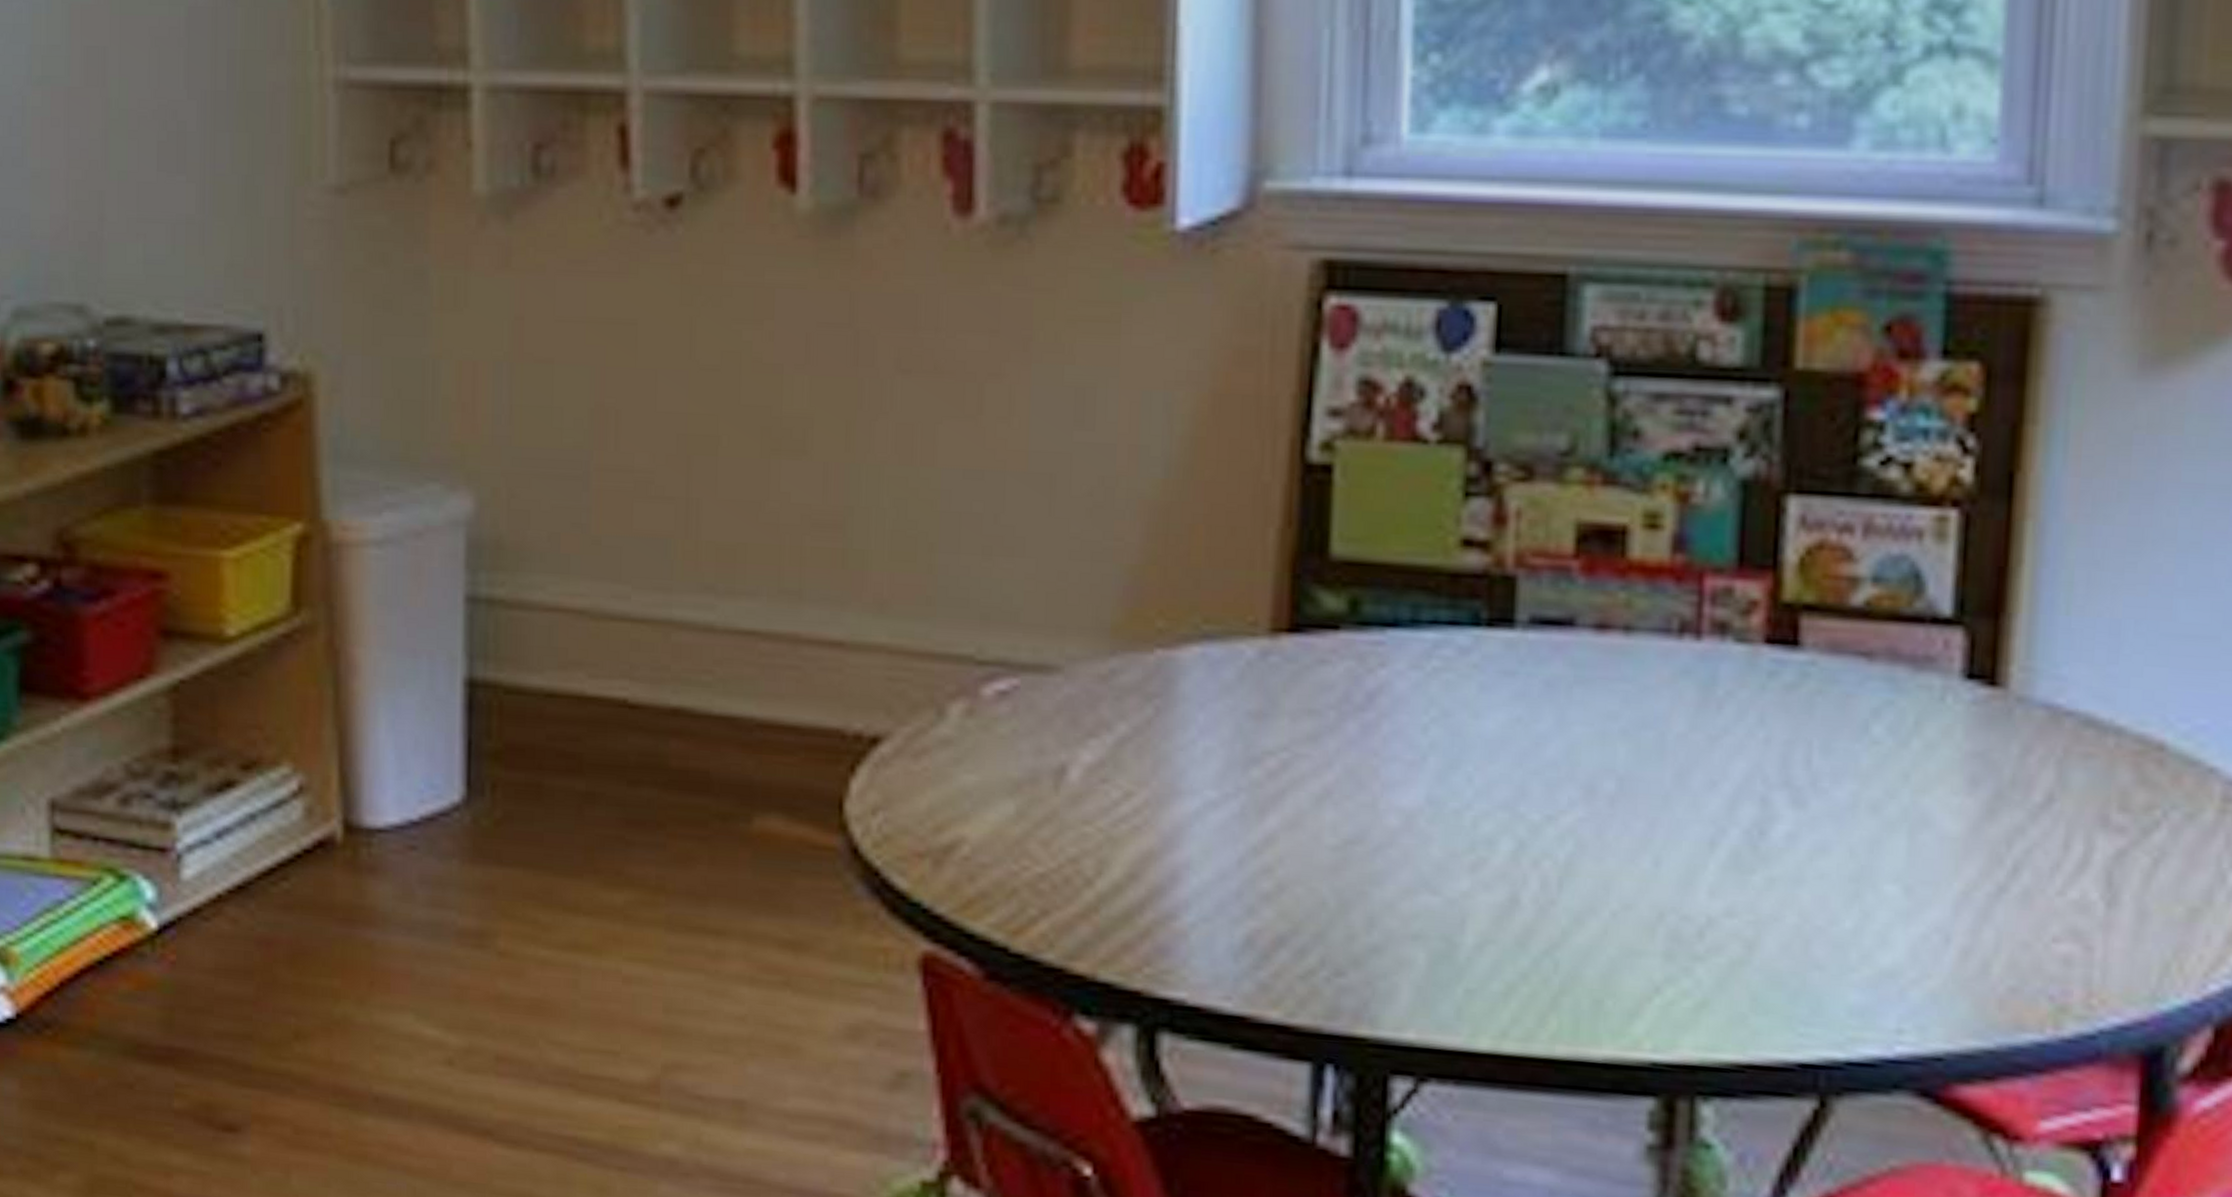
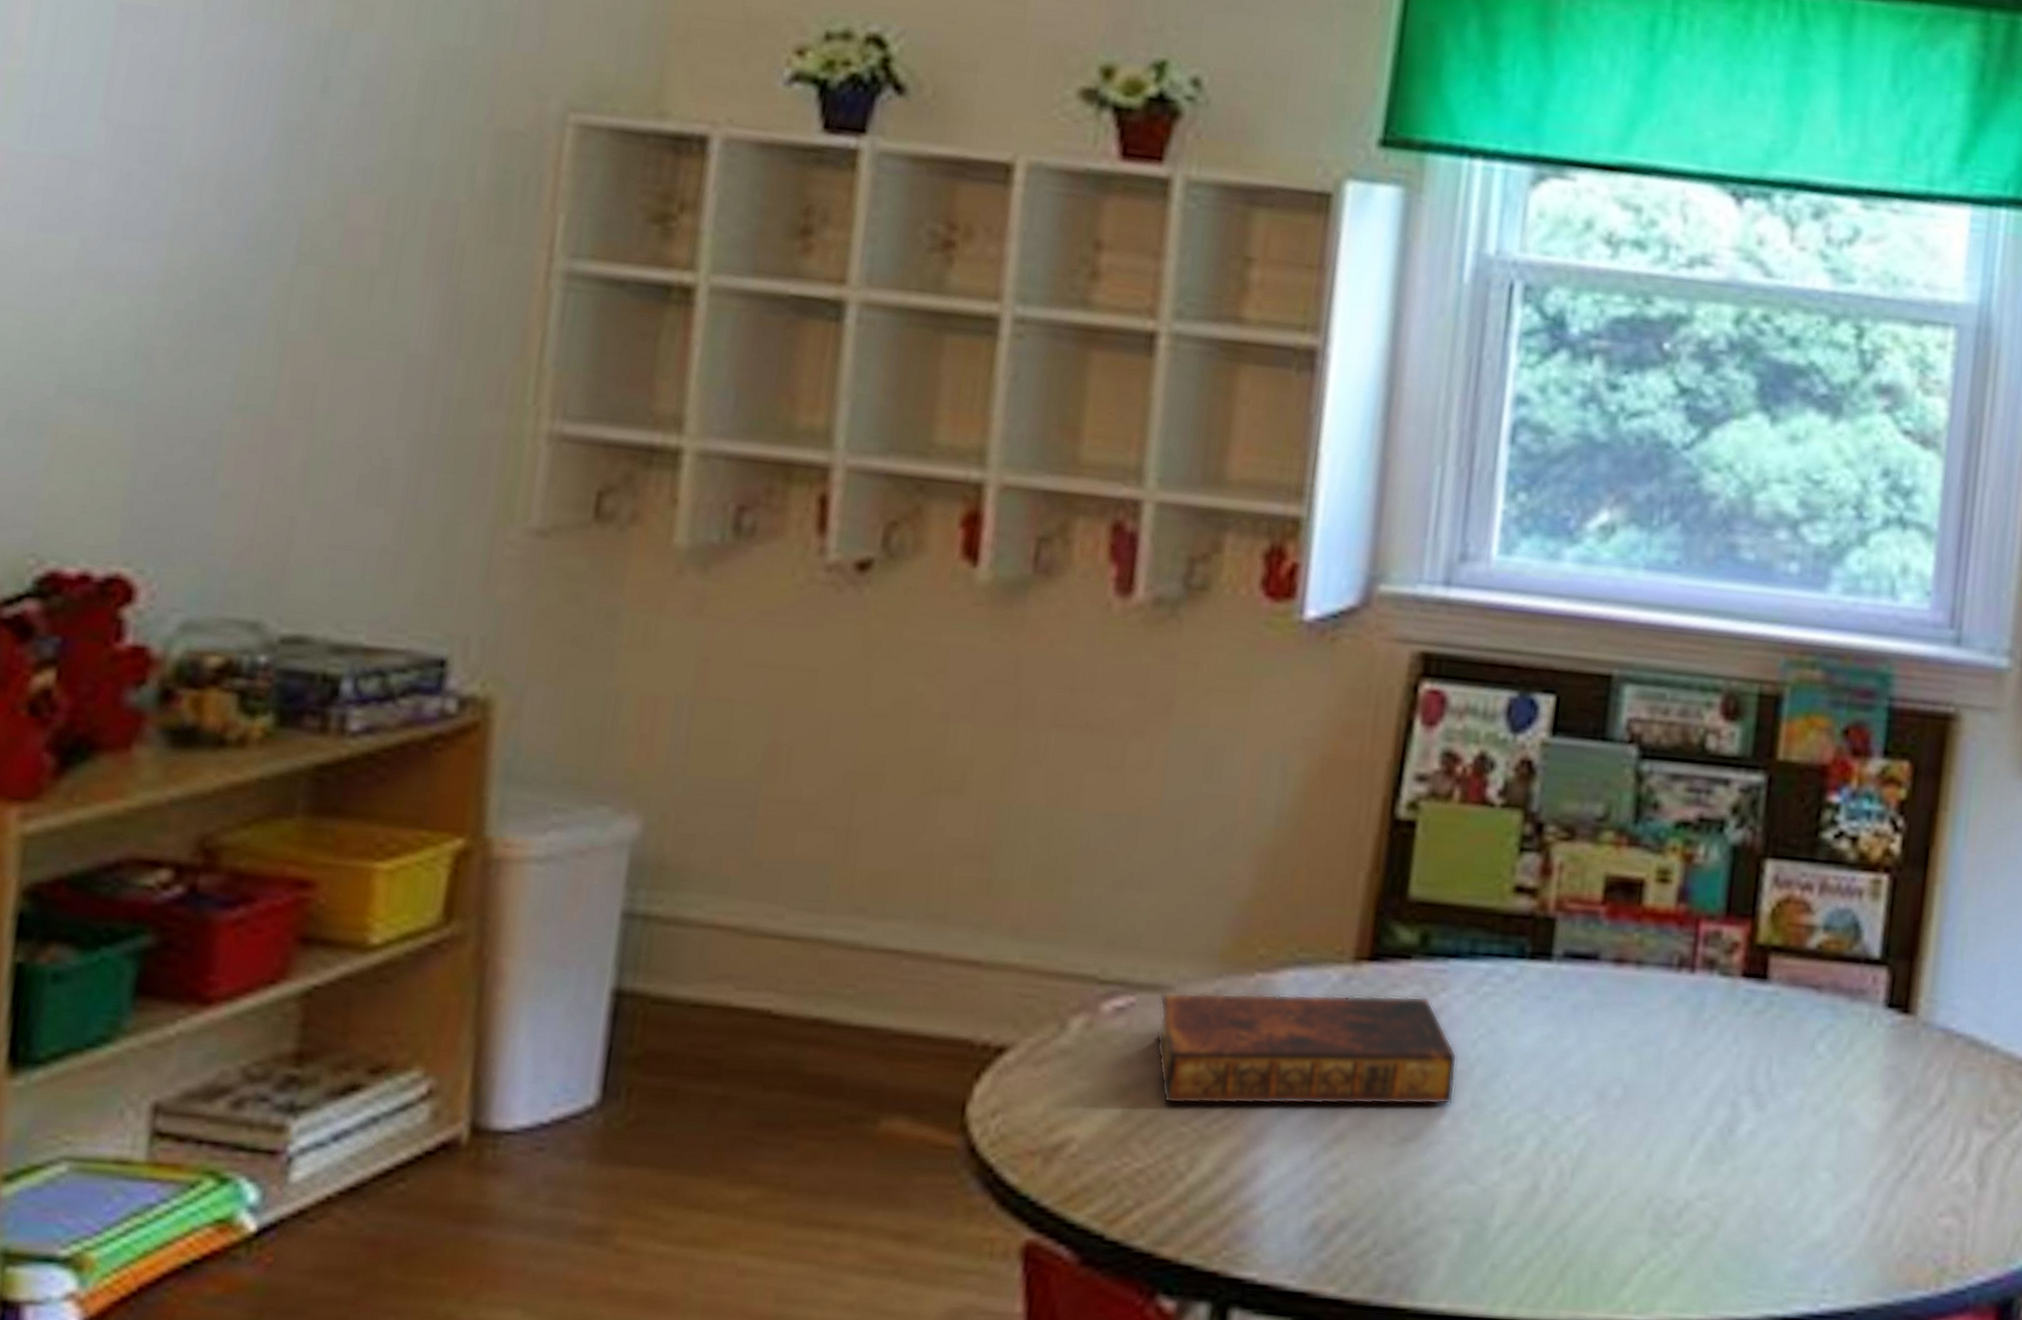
book: none [1046,673,1406,802] -> present [1155,992,1458,1105]

